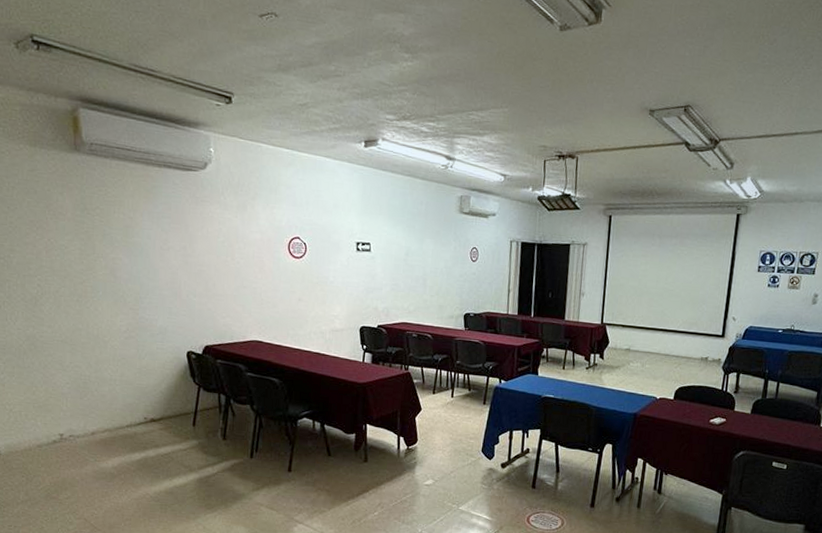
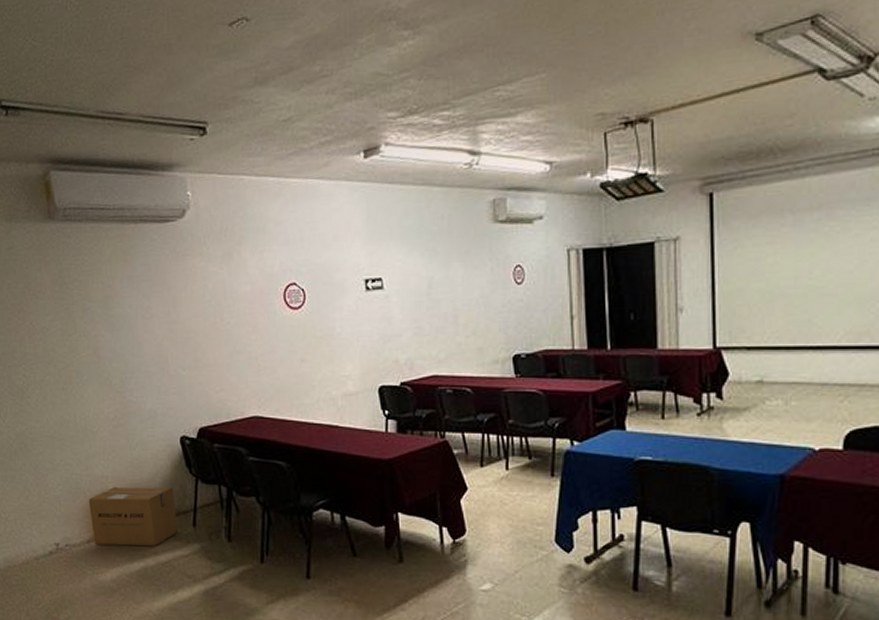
box: none [95,389,179,441] -> present [88,487,178,547]

